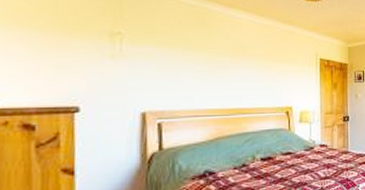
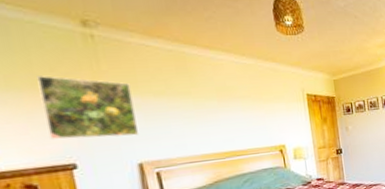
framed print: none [58,18,149,84] -> present [37,76,140,139]

